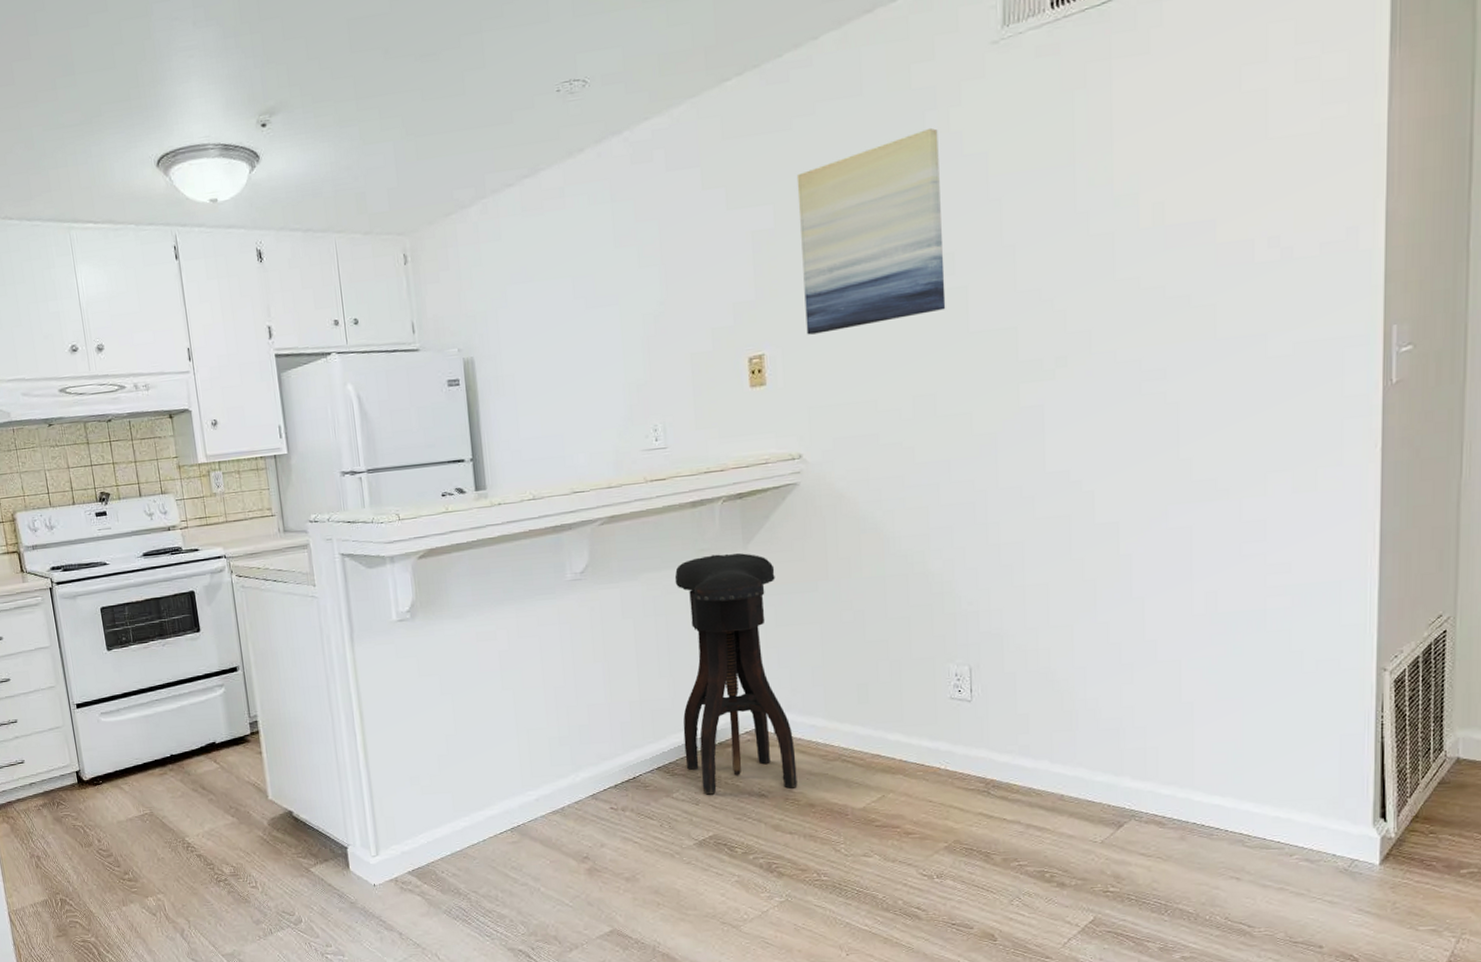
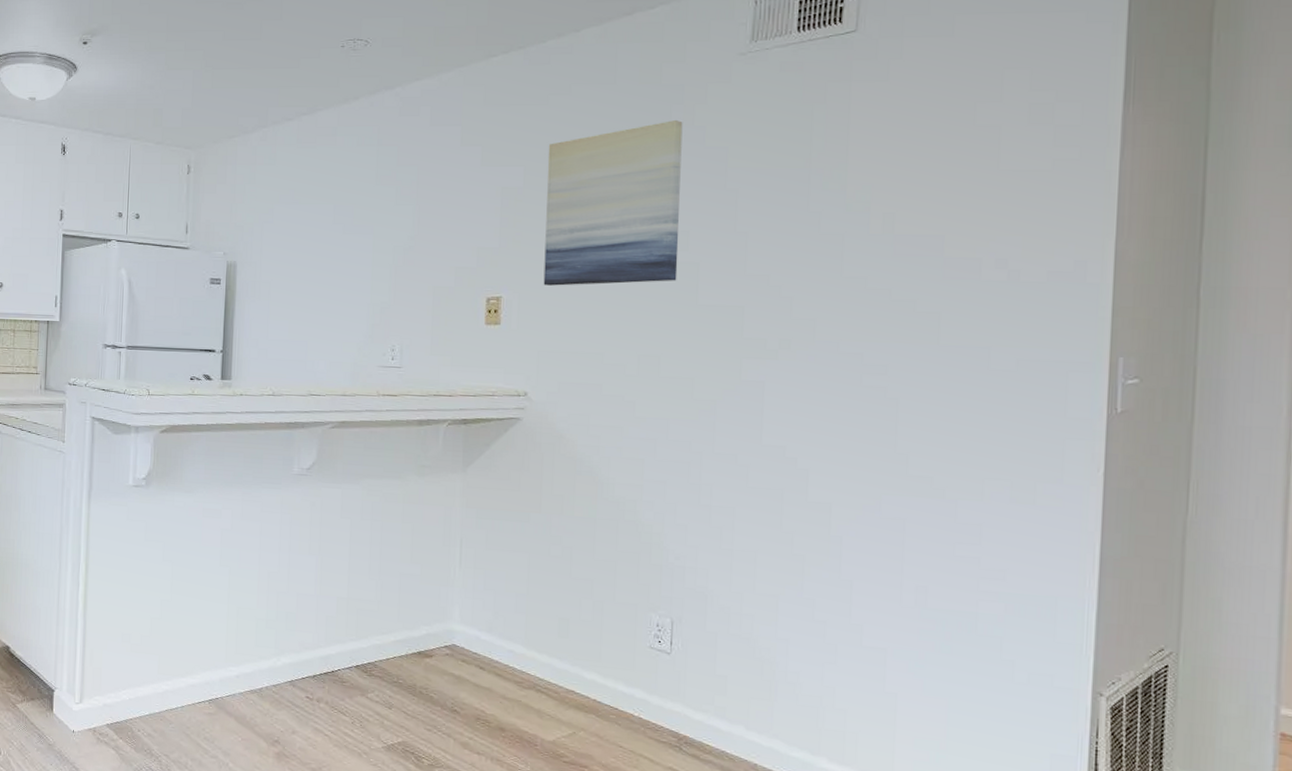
stool: present [674,553,798,795] -> none [383,472,492,709]

